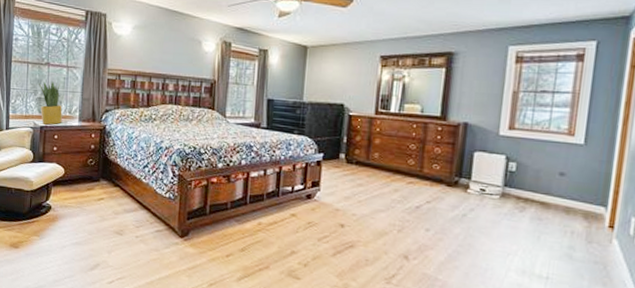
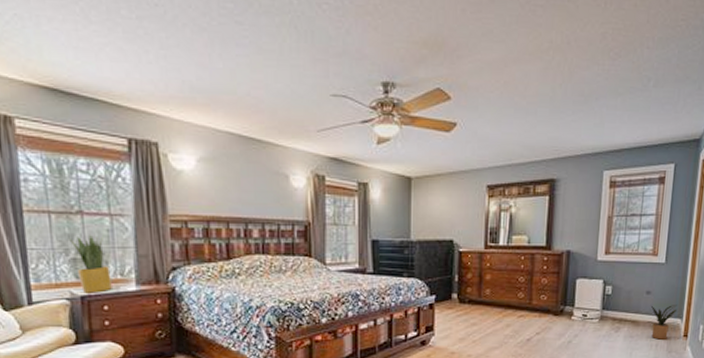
house plant: none [559,188,604,228] -> present [646,305,680,340]

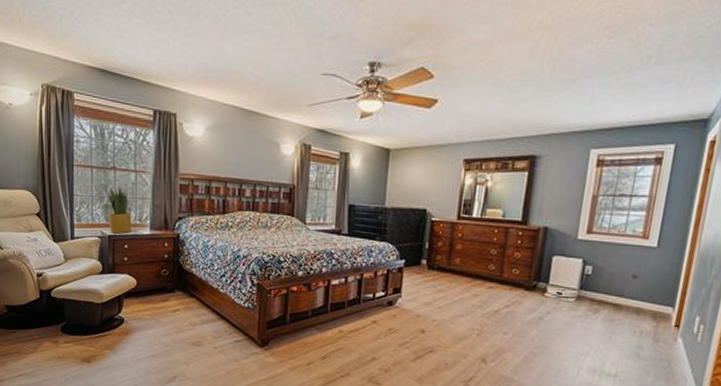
house plant: present [646,305,680,340] -> none [630,290,671,328]

